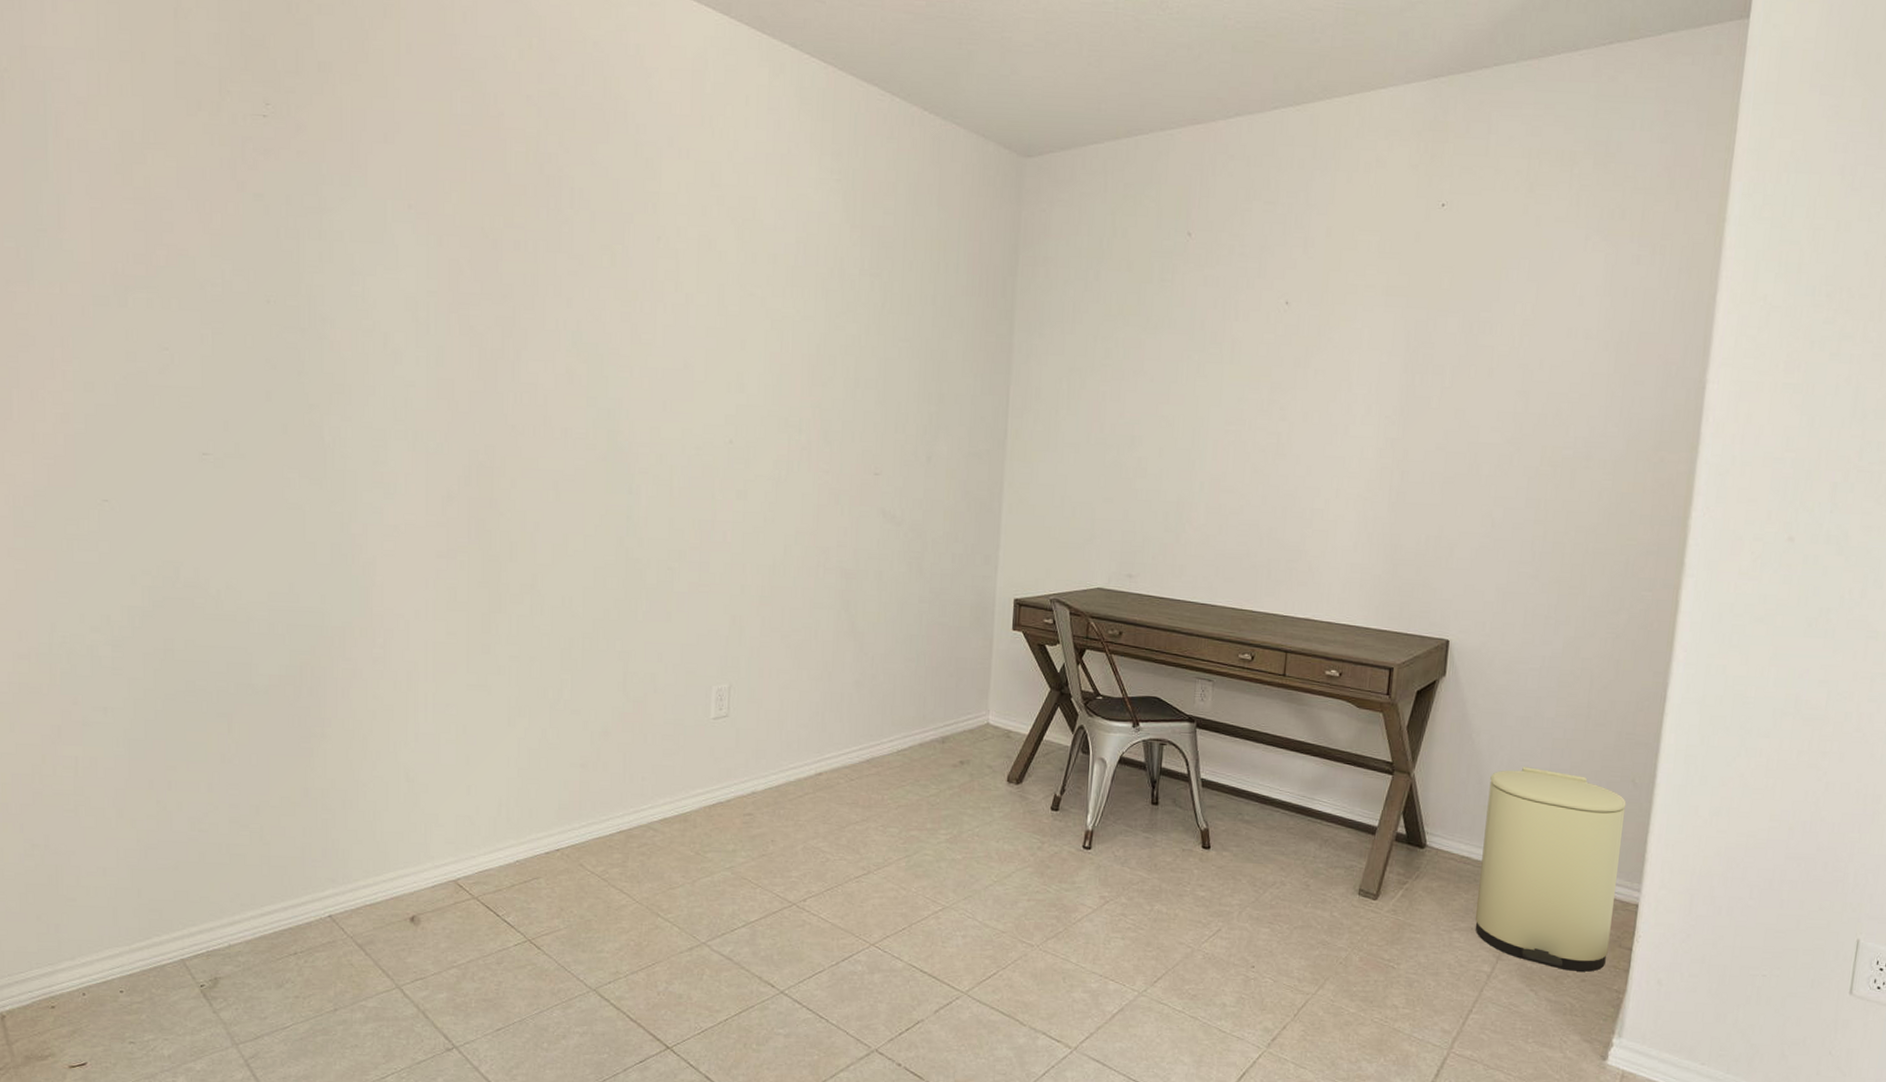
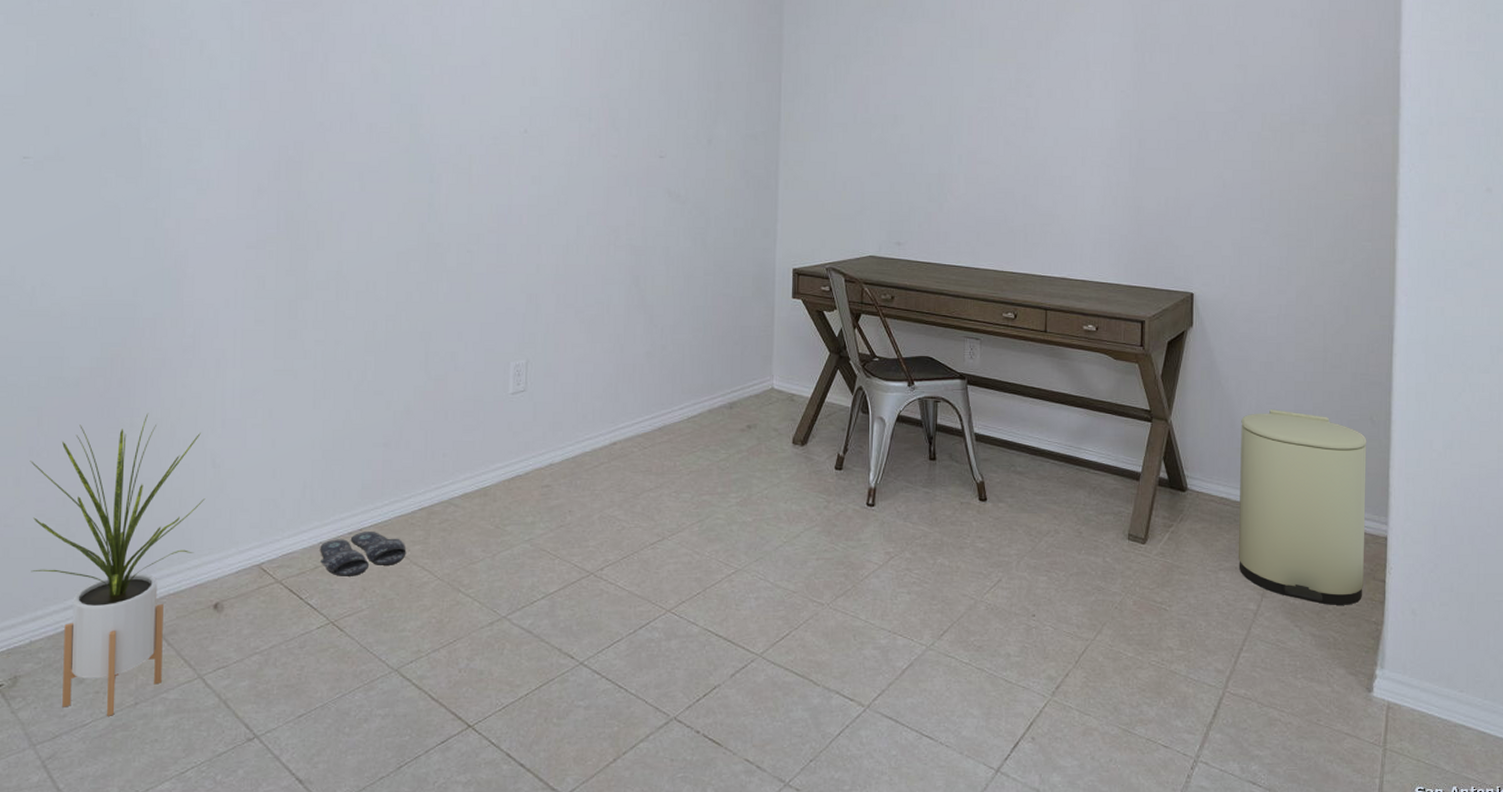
house plant: none [222,723,400,1021] -> present [30,413,206,716]
slippers: none [516,851,604,896] -> present [320,530,406,576]

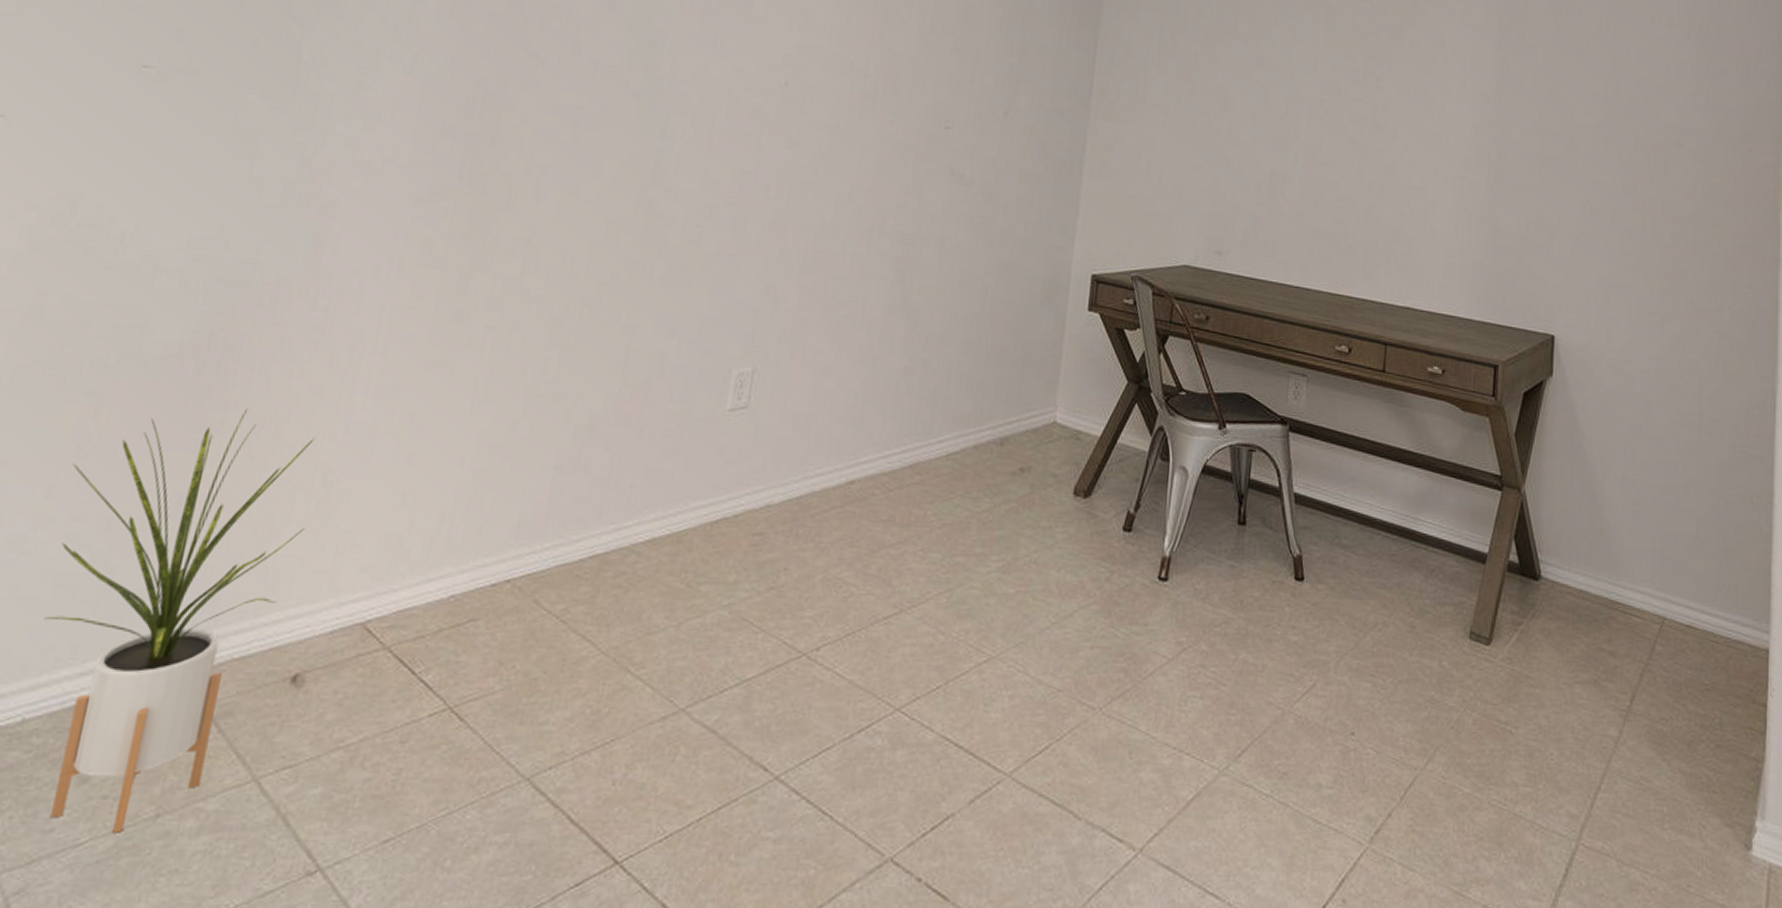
slippers: present [320,530,406,576] -> none [447,582,565,645]
pedal bin: present [1239,409,1367,605] -> none [1598,483,1746,735]

